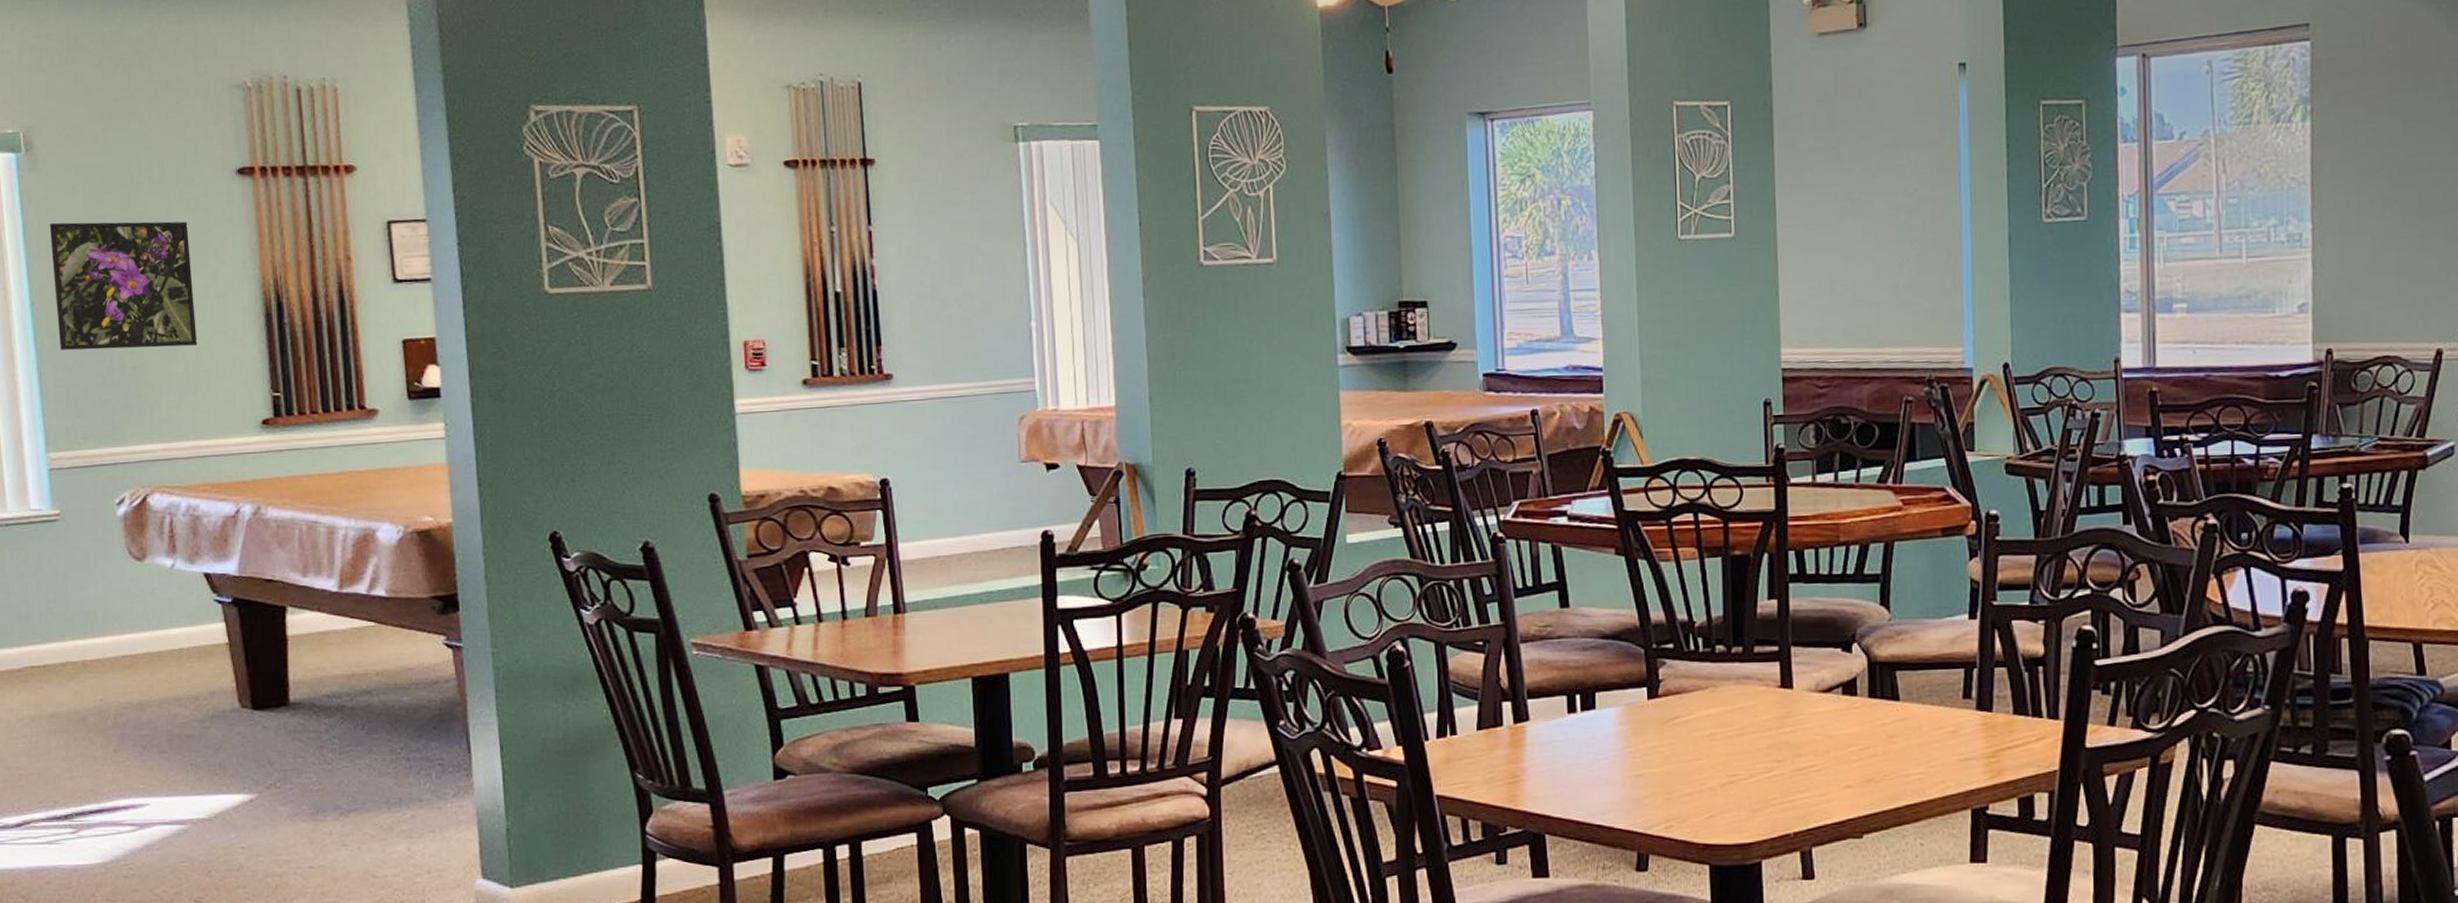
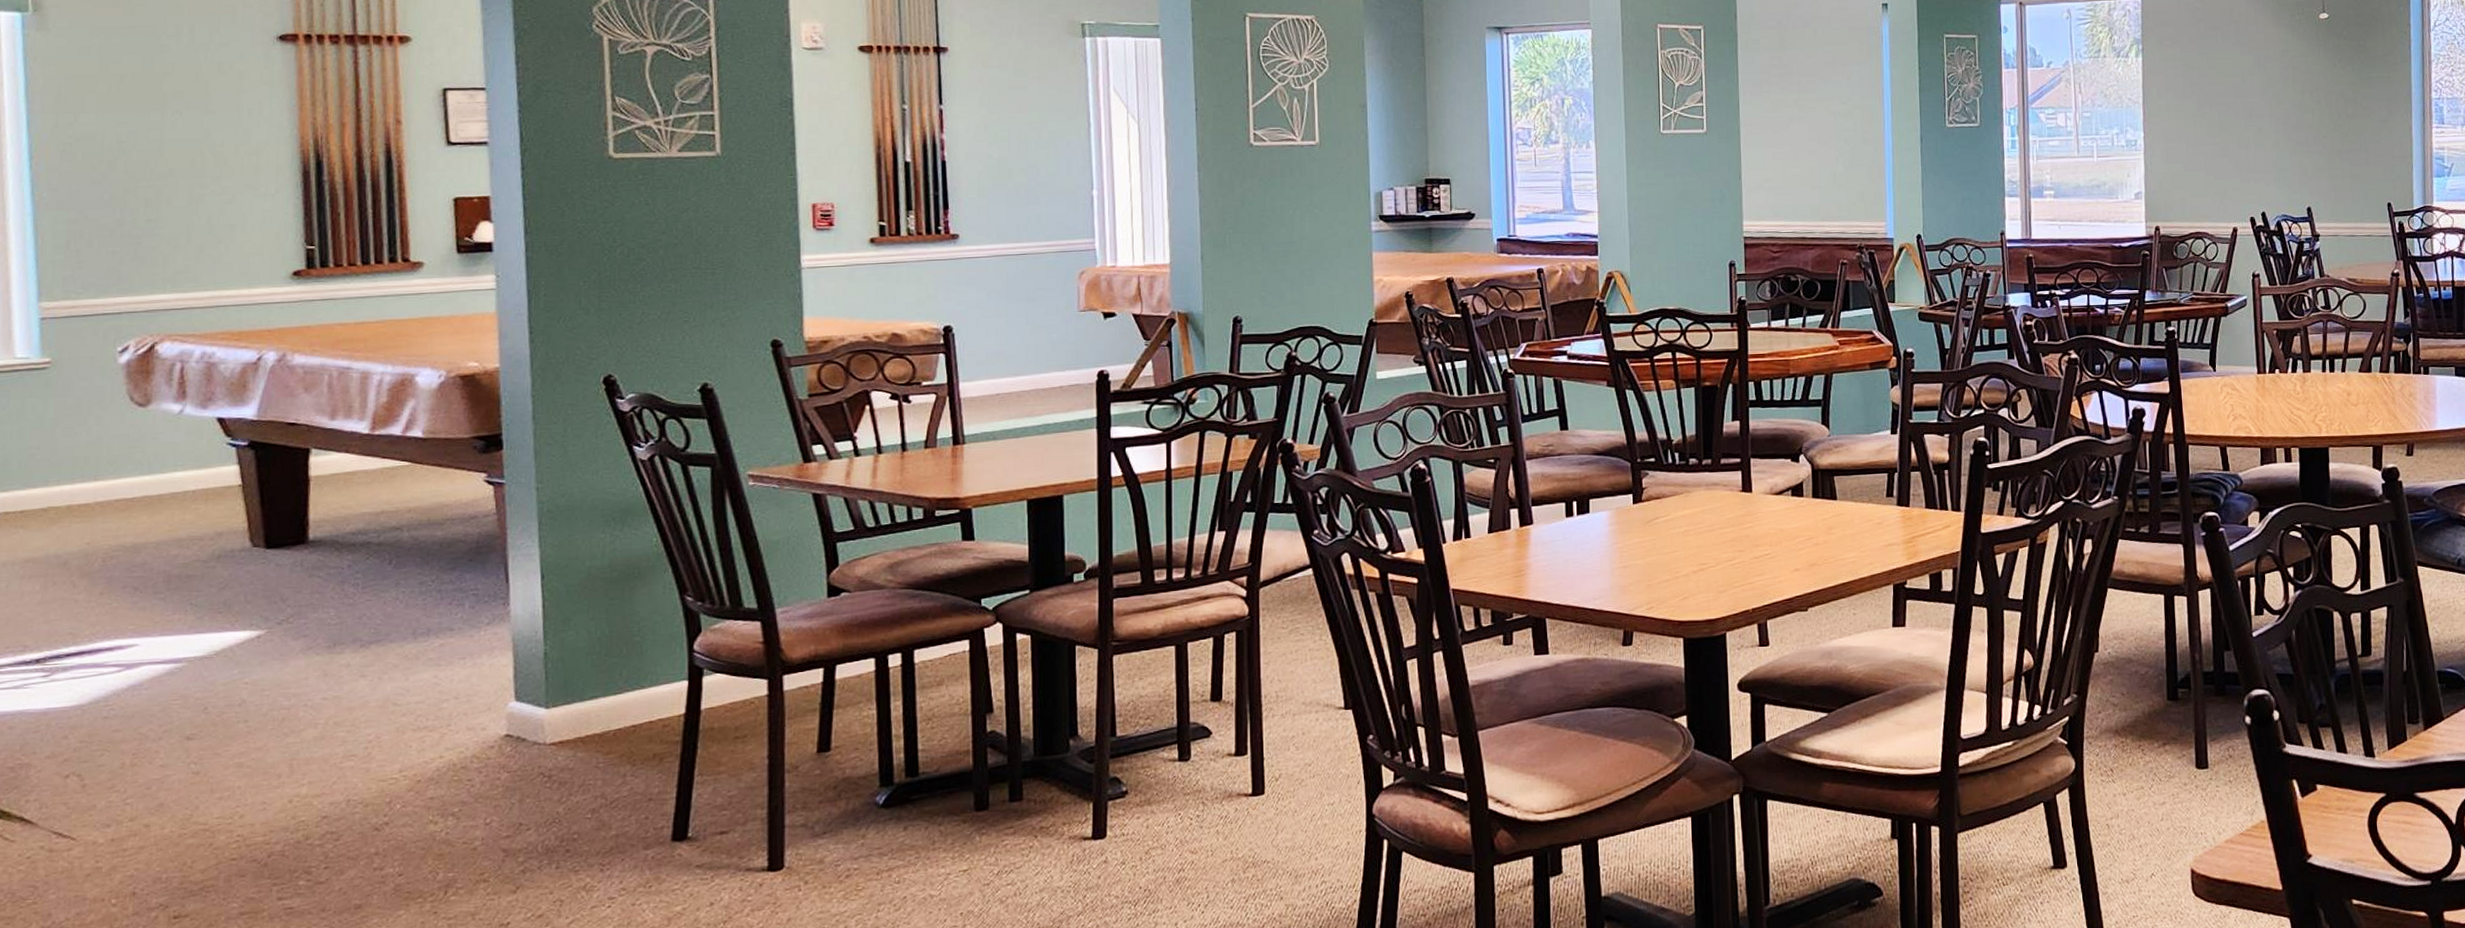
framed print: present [49,221,198,350] -> none [57,80,224,203]

